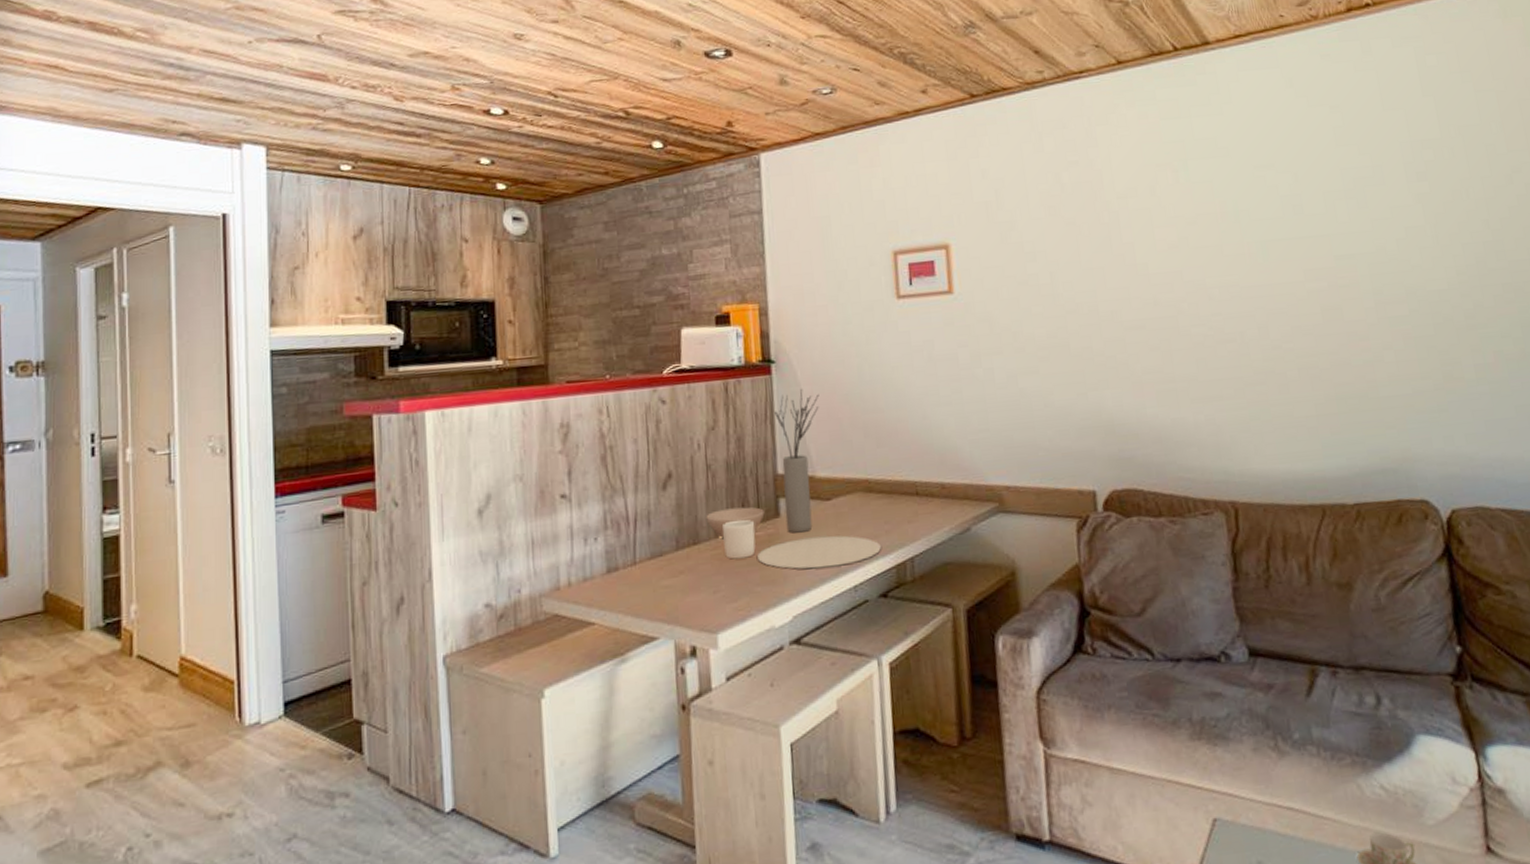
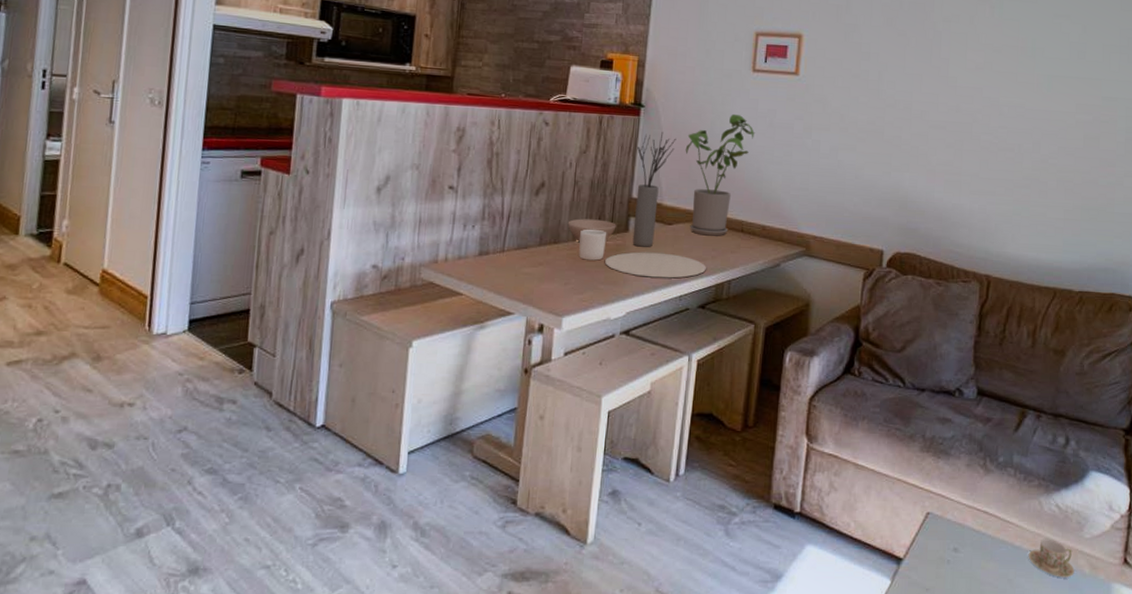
house plant: none [832,353,913,507] -> present [685,113,756,236]

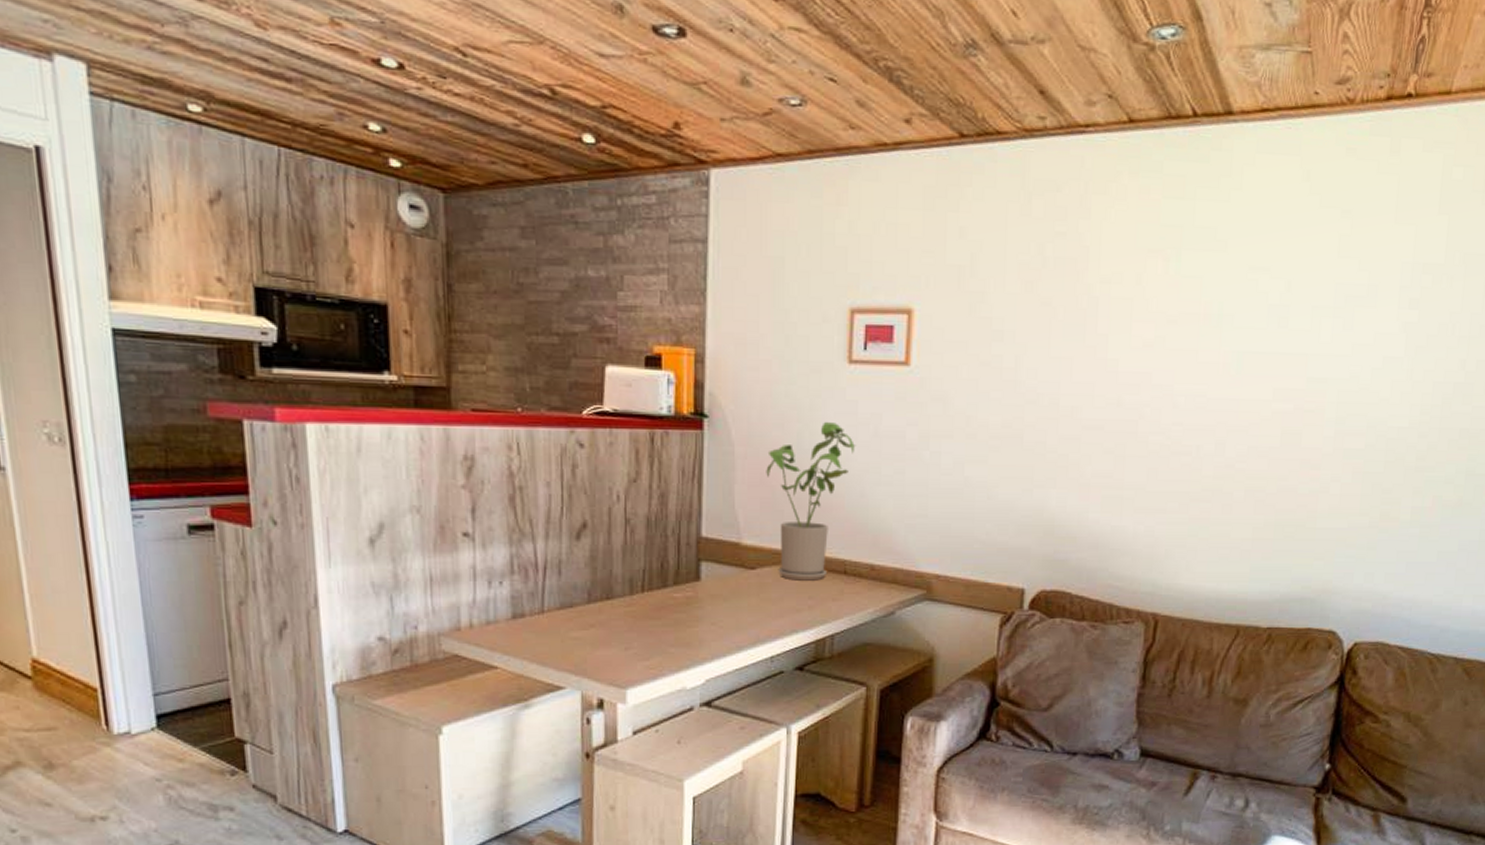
soup bowl: present [567,218,616,242] -> none [621,566,684,596]
mug: present [579,229,607,261] -> none [637,579,674,618]
placemat: present [604,252,707,279] -> none [672,605,803,636]
vase: present [632,131,676,247] -> none [703,448,753,599]

